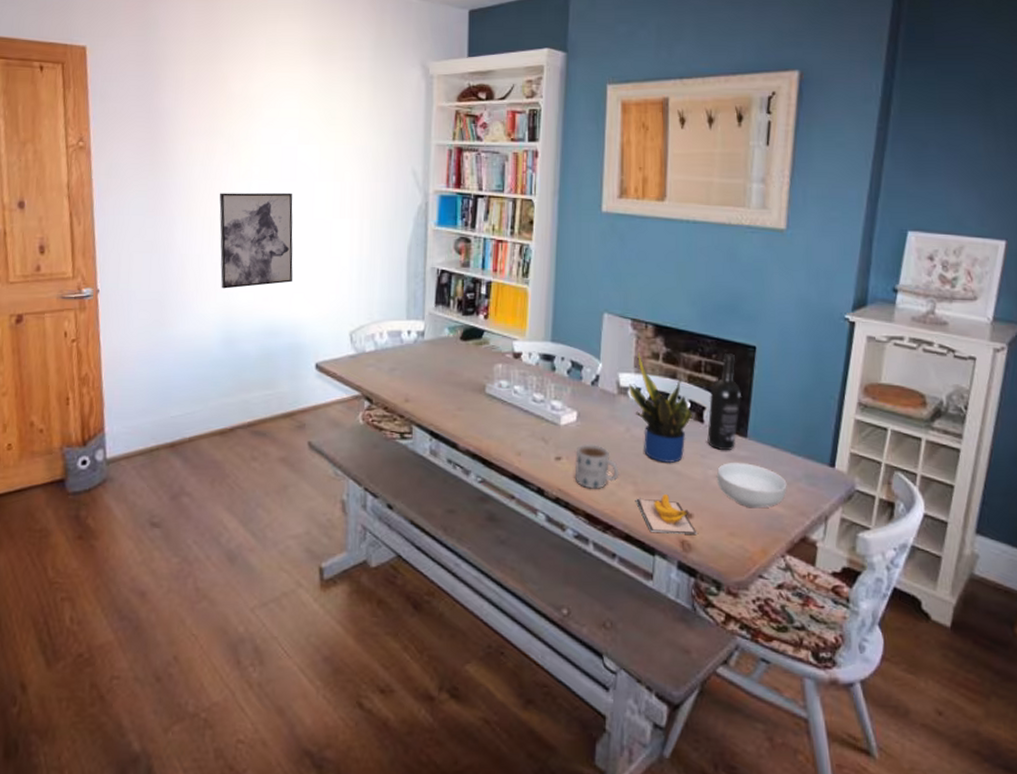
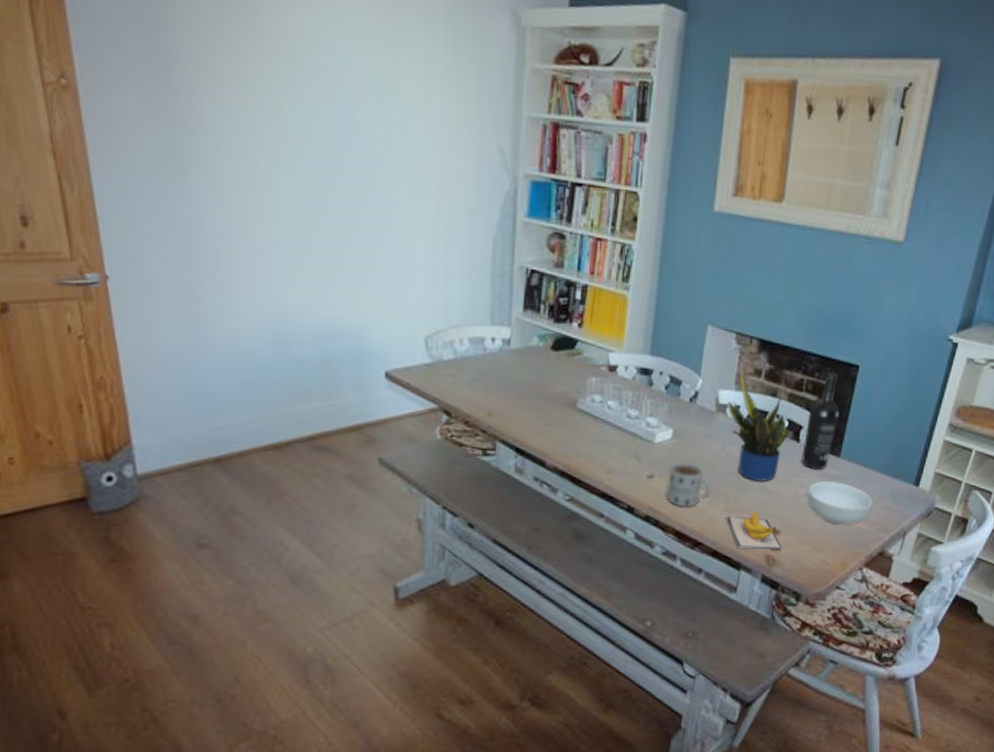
wall art: present [219,192,293,289] -> none [259,160,355,281]

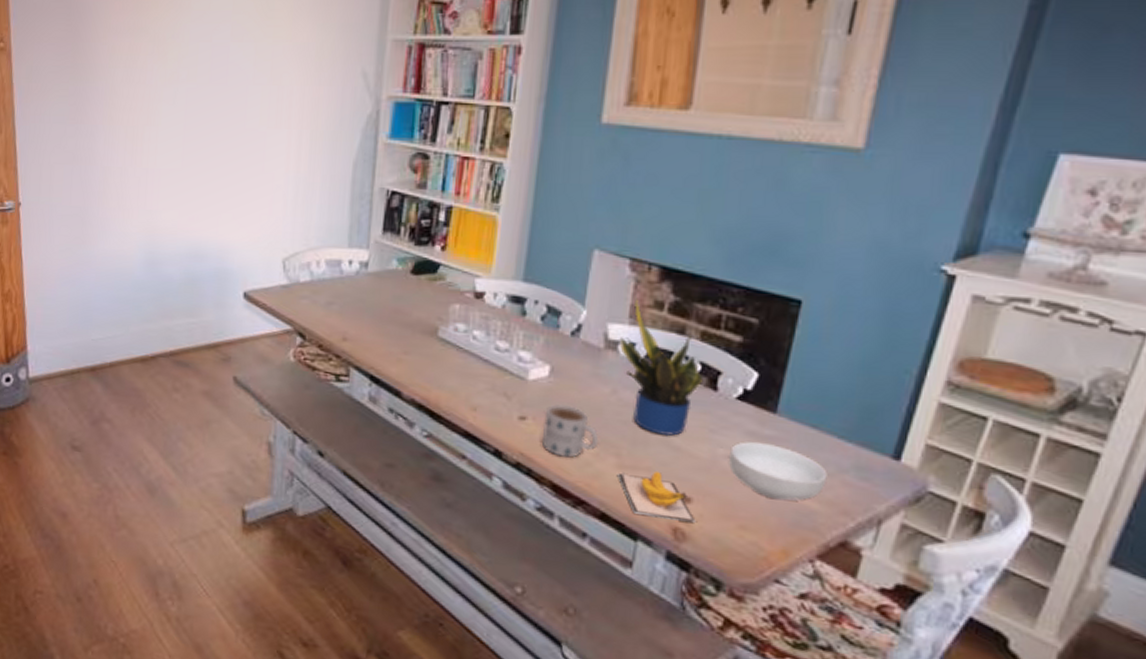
wine bottle: present [801,372,839,469] -> none [720,307,774,427]

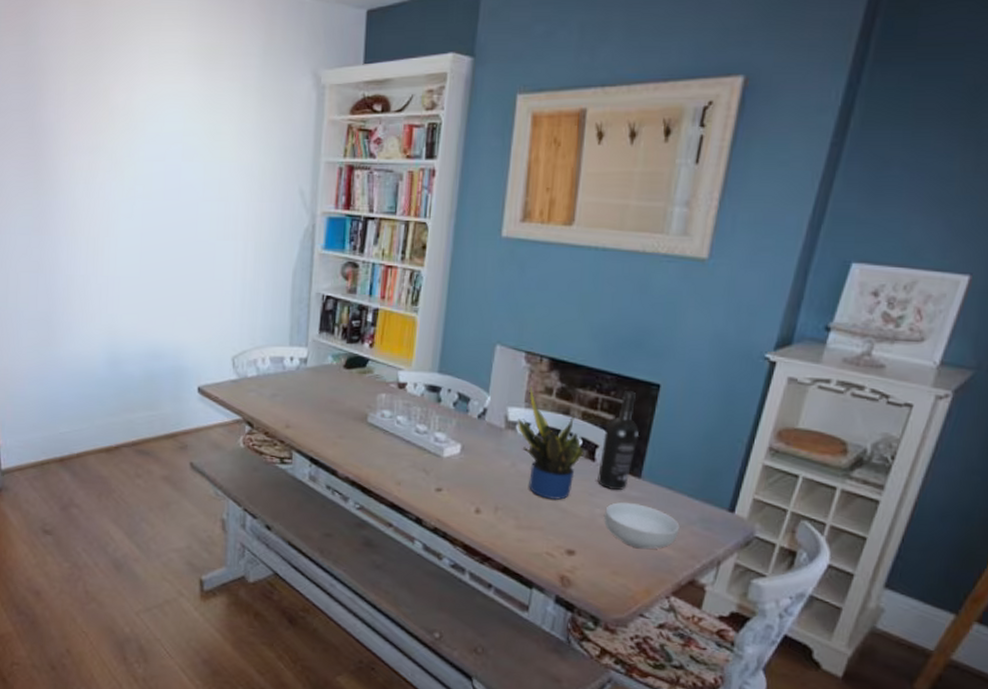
mug: present [542,404,599,458] -> none [455,477,501,522]
banana: present [616,471,696,523] -> none [515,529,579,571]
wine bottle: none [720,307,774,427] -> present [597,391,639,490]

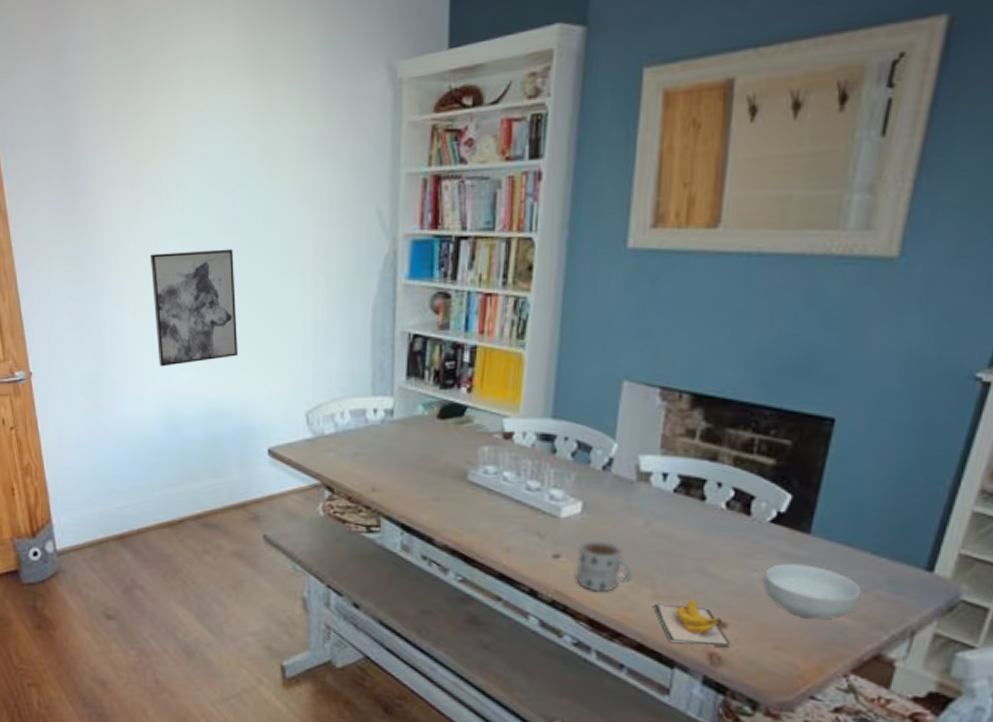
wall art: none [103,212,176,310] -> present [151,248,237,367]
mug: none [455,477,501,522] -> present [577,540,634,592]
banana: none [515,529,579,571] -> present [652,599,732,647]
potted plant: present [517,383,583,501] -> none [651,425,736,564]
wine bottle: present [597,391,639,490] -> none [754,428,807,549]

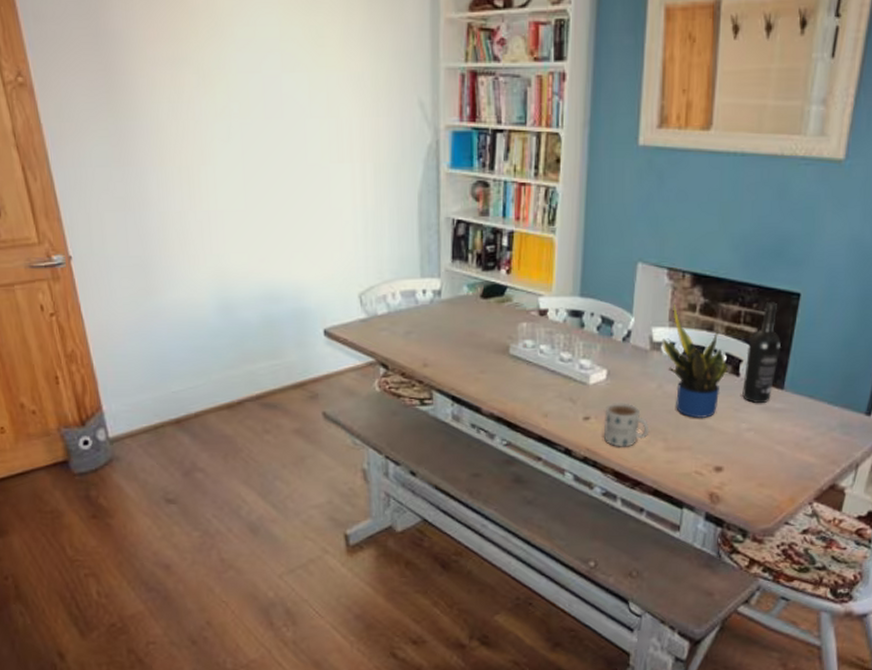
wall art: present [151,248,237,367] -> none [195,133,290,250]
potted plant: none [651,425,736,564] -> present [662,301,728,419]
banana: present [652,599,732,647] -> none [665,448,727,487]
wine bottle: none [754,428,807,549] -> present [742,302,781,403]
cereal bowl: present [762,563,861,619] -> none [749,414,821,459]

